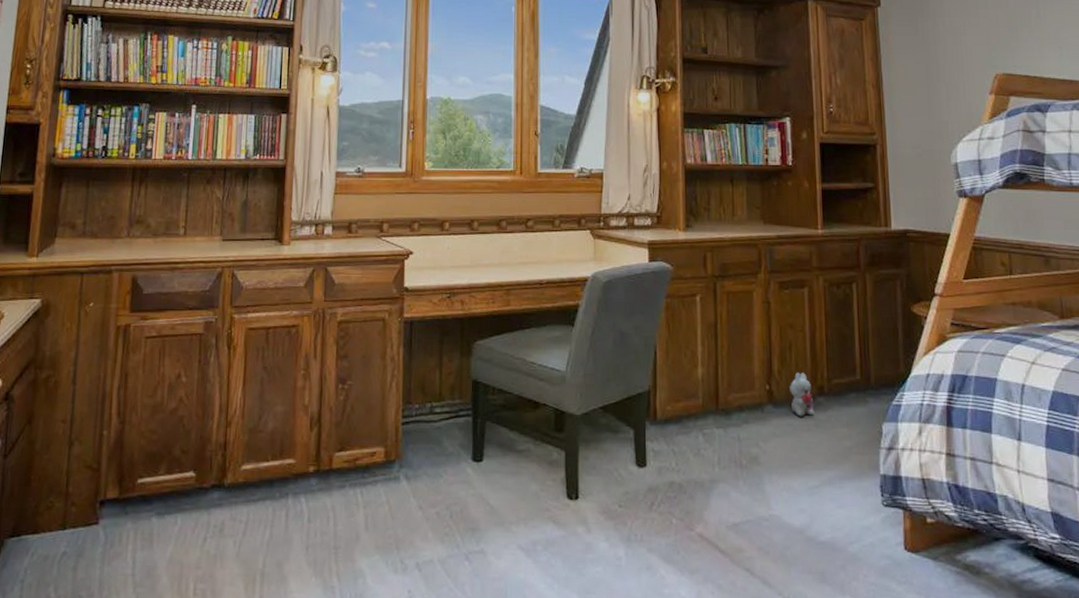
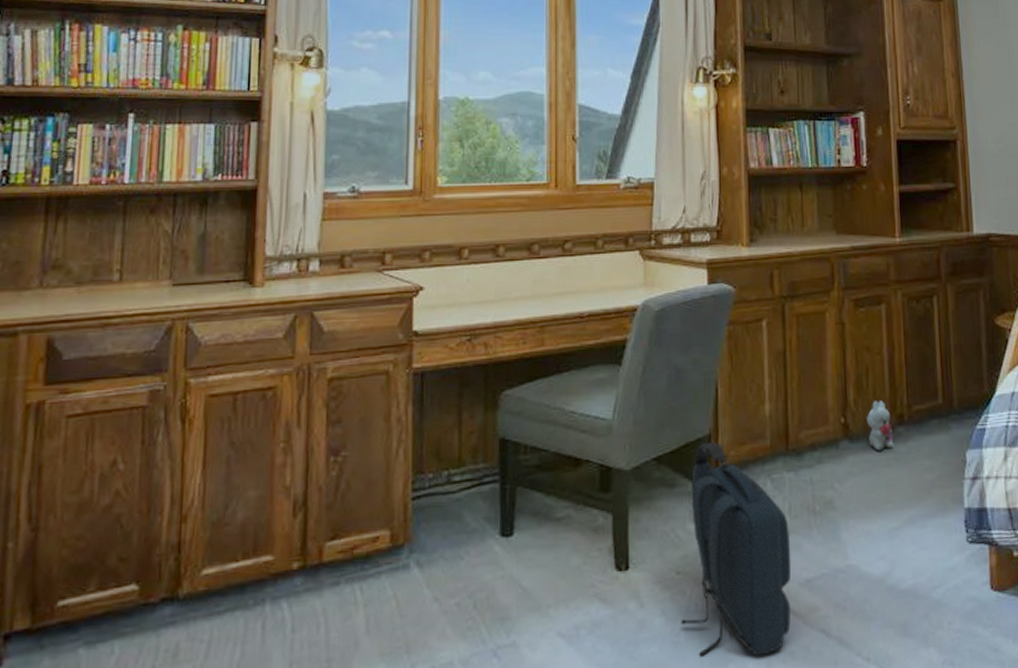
backpack: none [622,397,720,585] -> present [681,441,792,657]

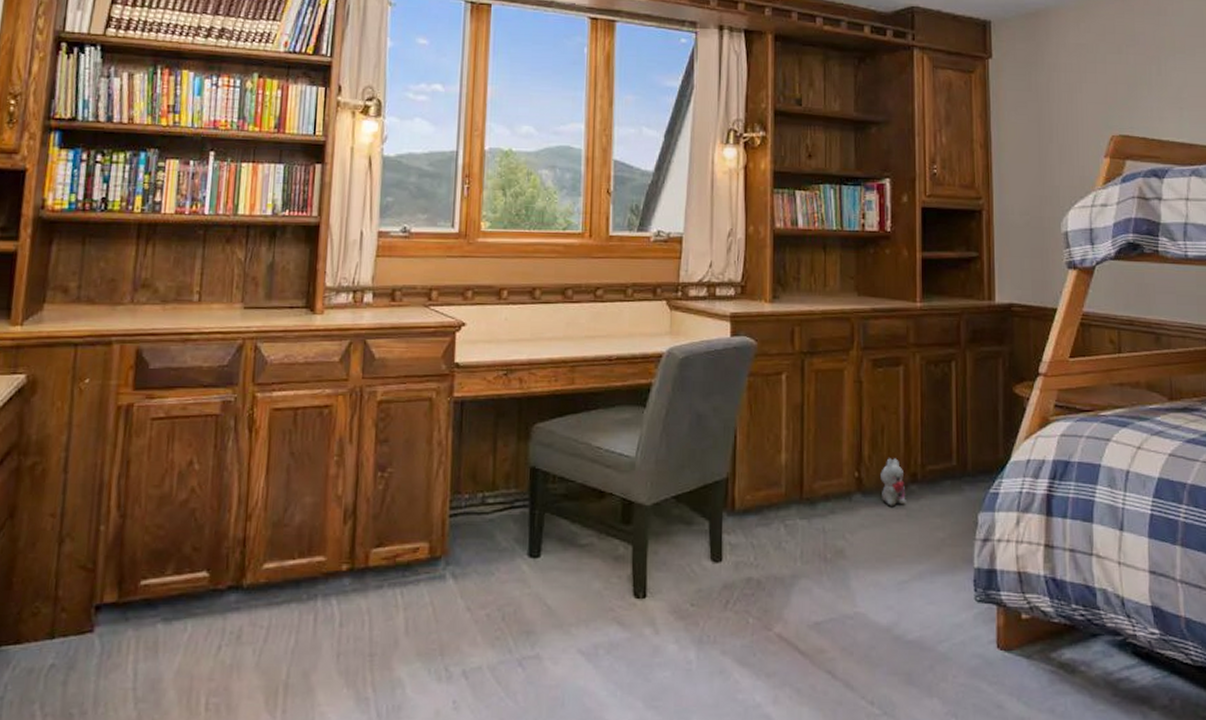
backpack: present [681,441,792,657] -> none [693,485,801,690]

